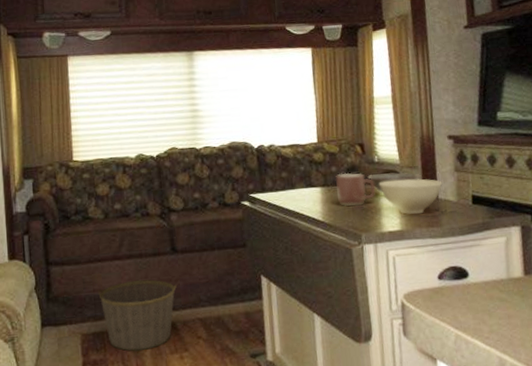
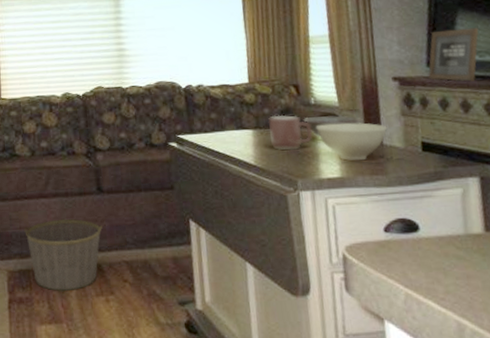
picture frame: none [479,89,523,139] -> present [428,27,479,82]

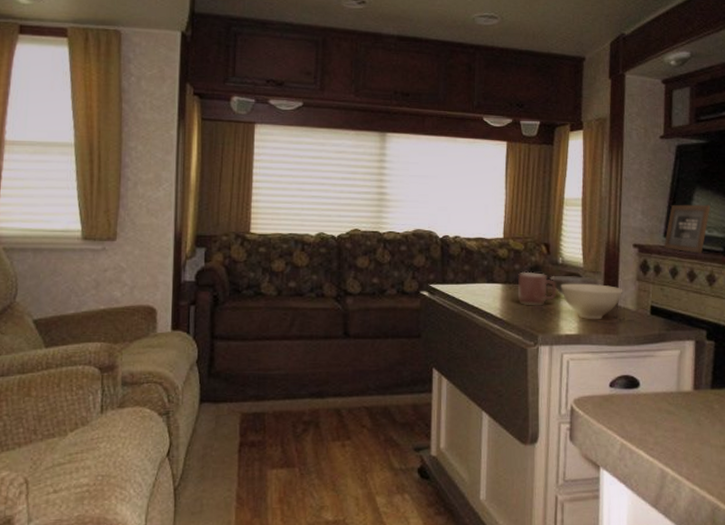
basket: present [24,219,102,291] -> none [263,363,345,435]

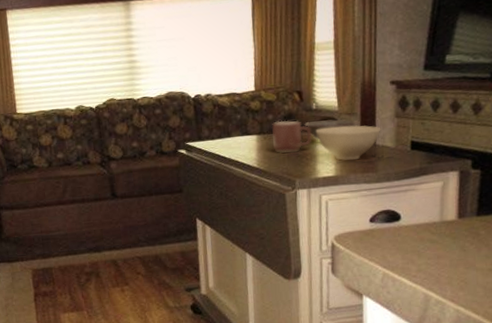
picture frame: present [664,204,711,254] -> none [424,30,477,84]

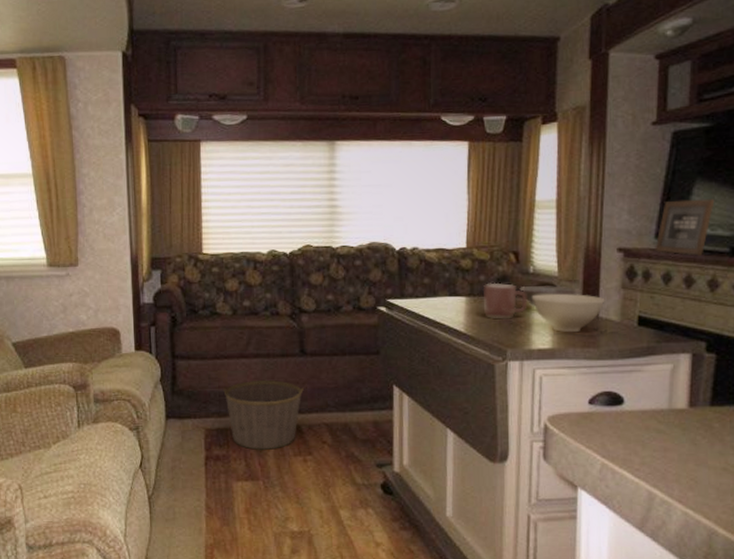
basket: none [45,222,117,285] -> present [223,380,304,450]
picture frame: none [424,30,477,84] -> present [655,198,715,256]

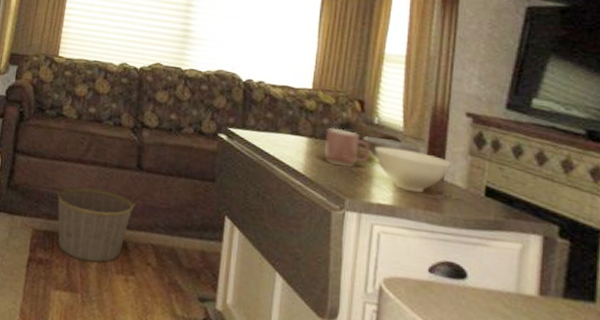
picture frame: present [655,198,715,256] -> none [505,73,570,134]

